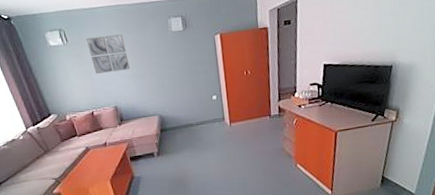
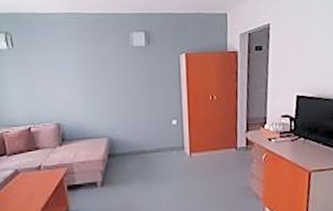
wall art: present [86,34,131,74] -> none [34,44,82,84]

